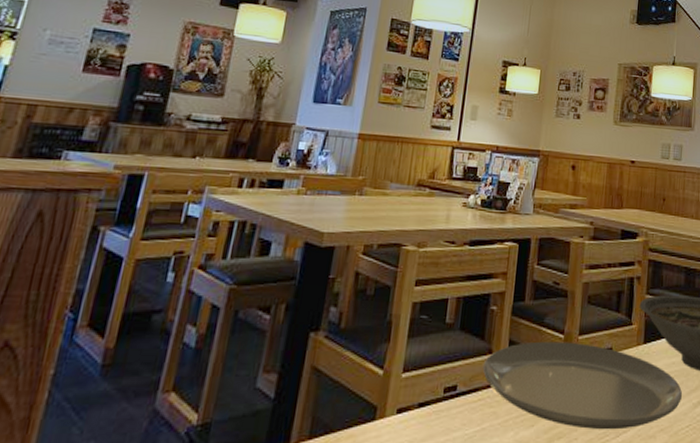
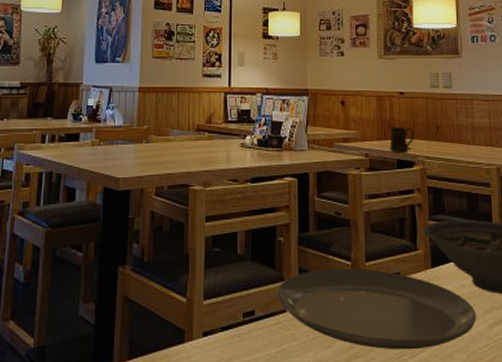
beer mug: none [615,196,641,224] -> present [390,127,415,153]

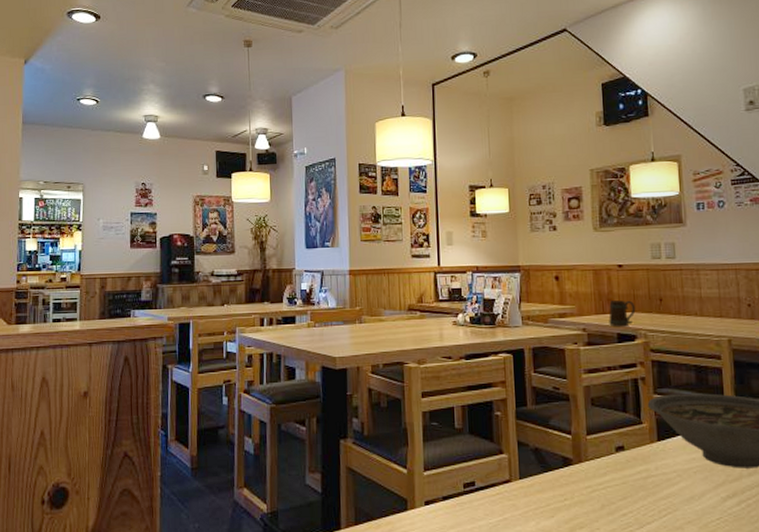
plate: present [276,268,476,350] -> none [496,441,708,521]

